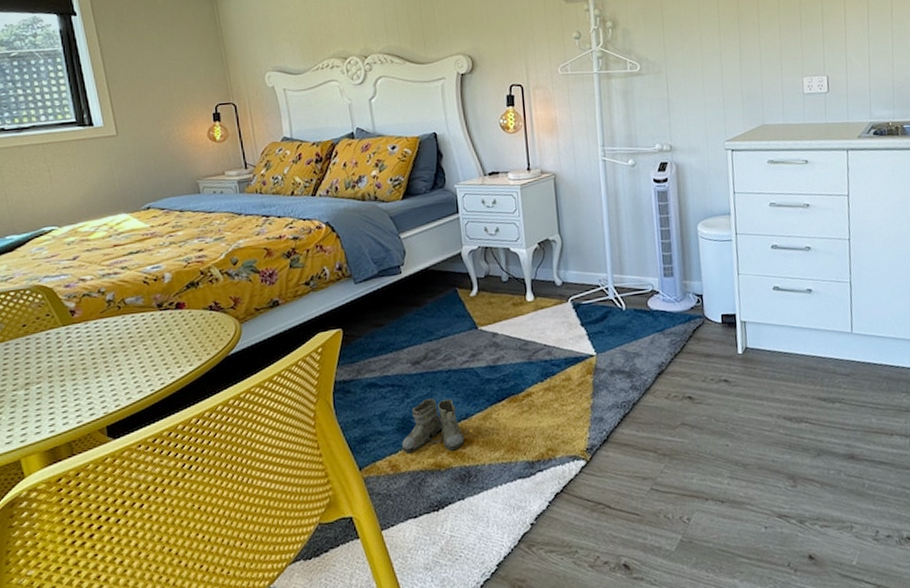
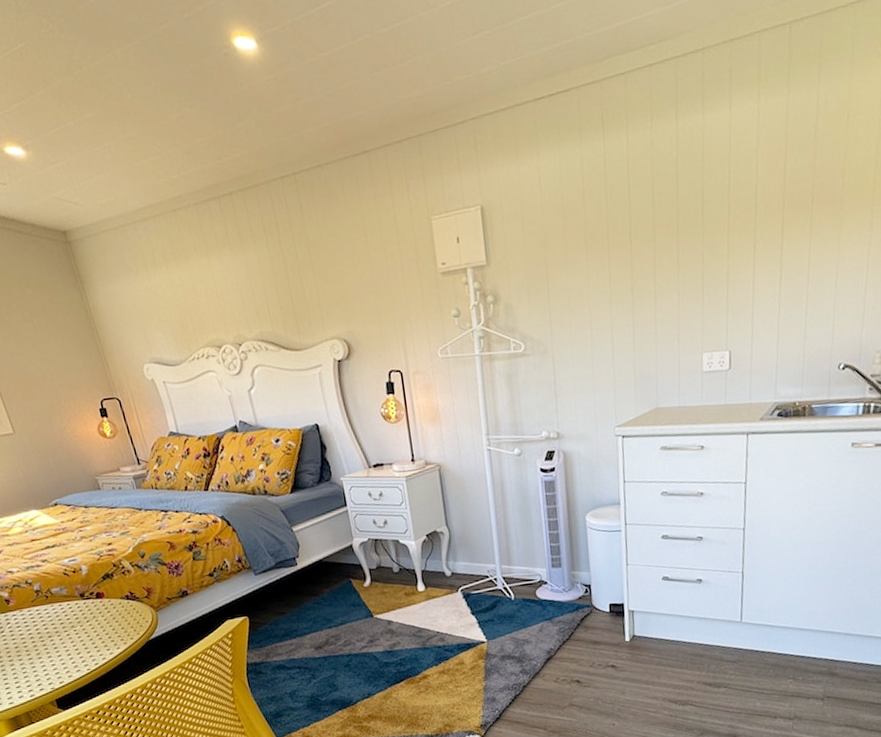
boots: present [401,398,470,453] -> none [312,679,373,726]

